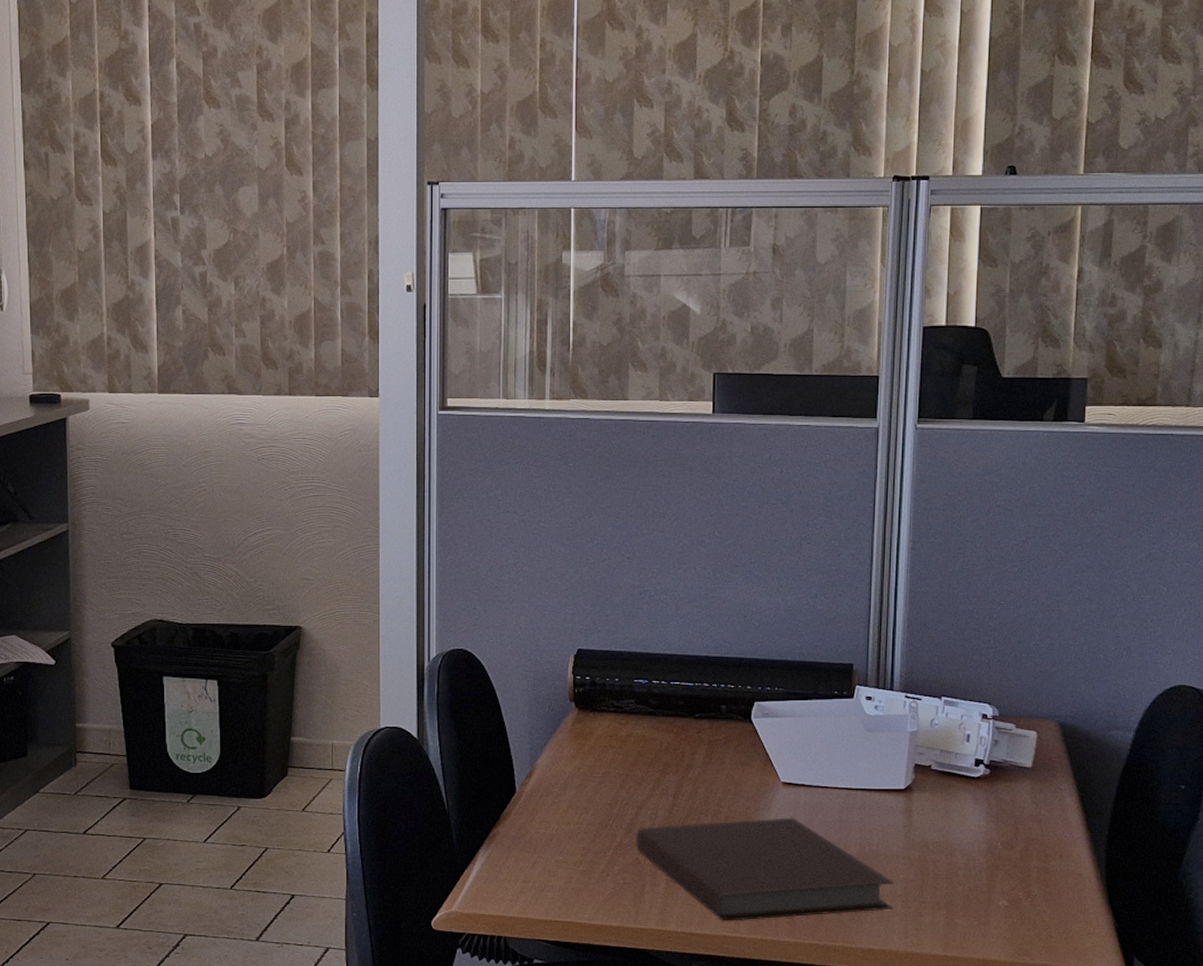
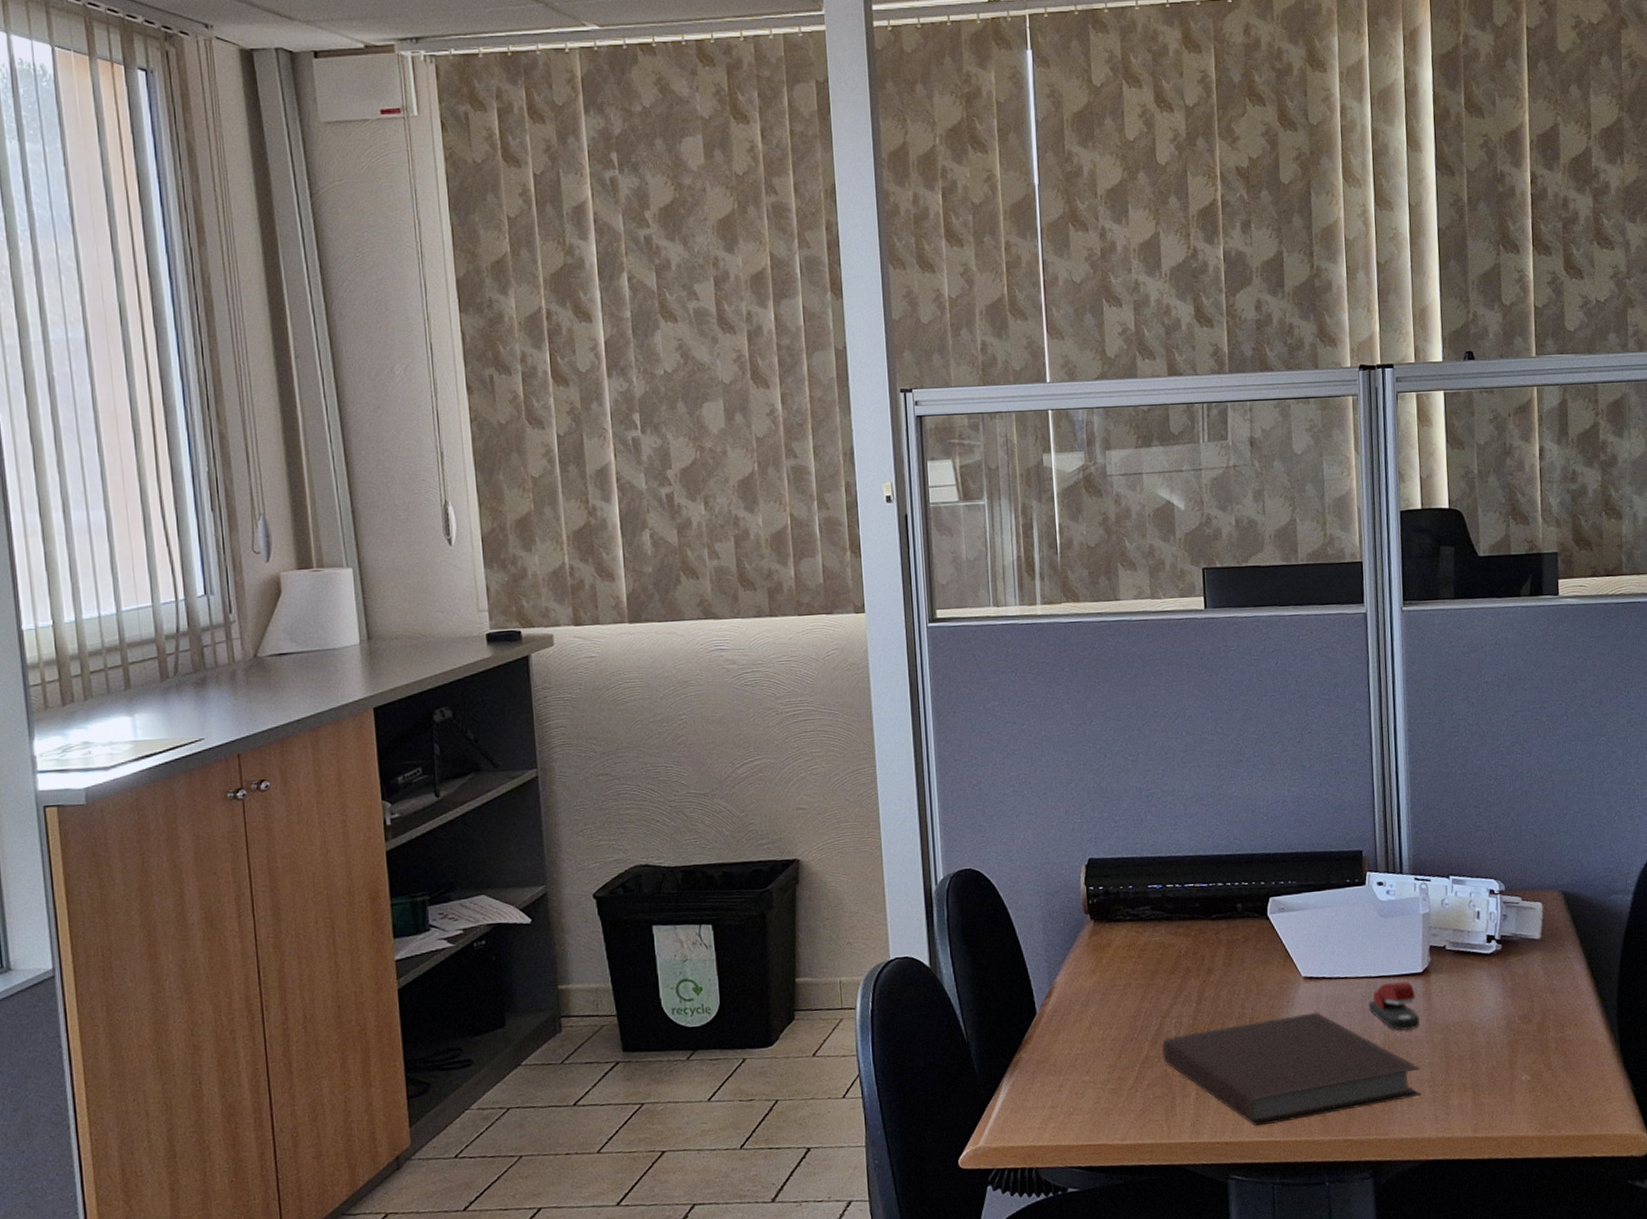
stapler: none [846,796,897,844] -> present [1368,981,1420,1031]

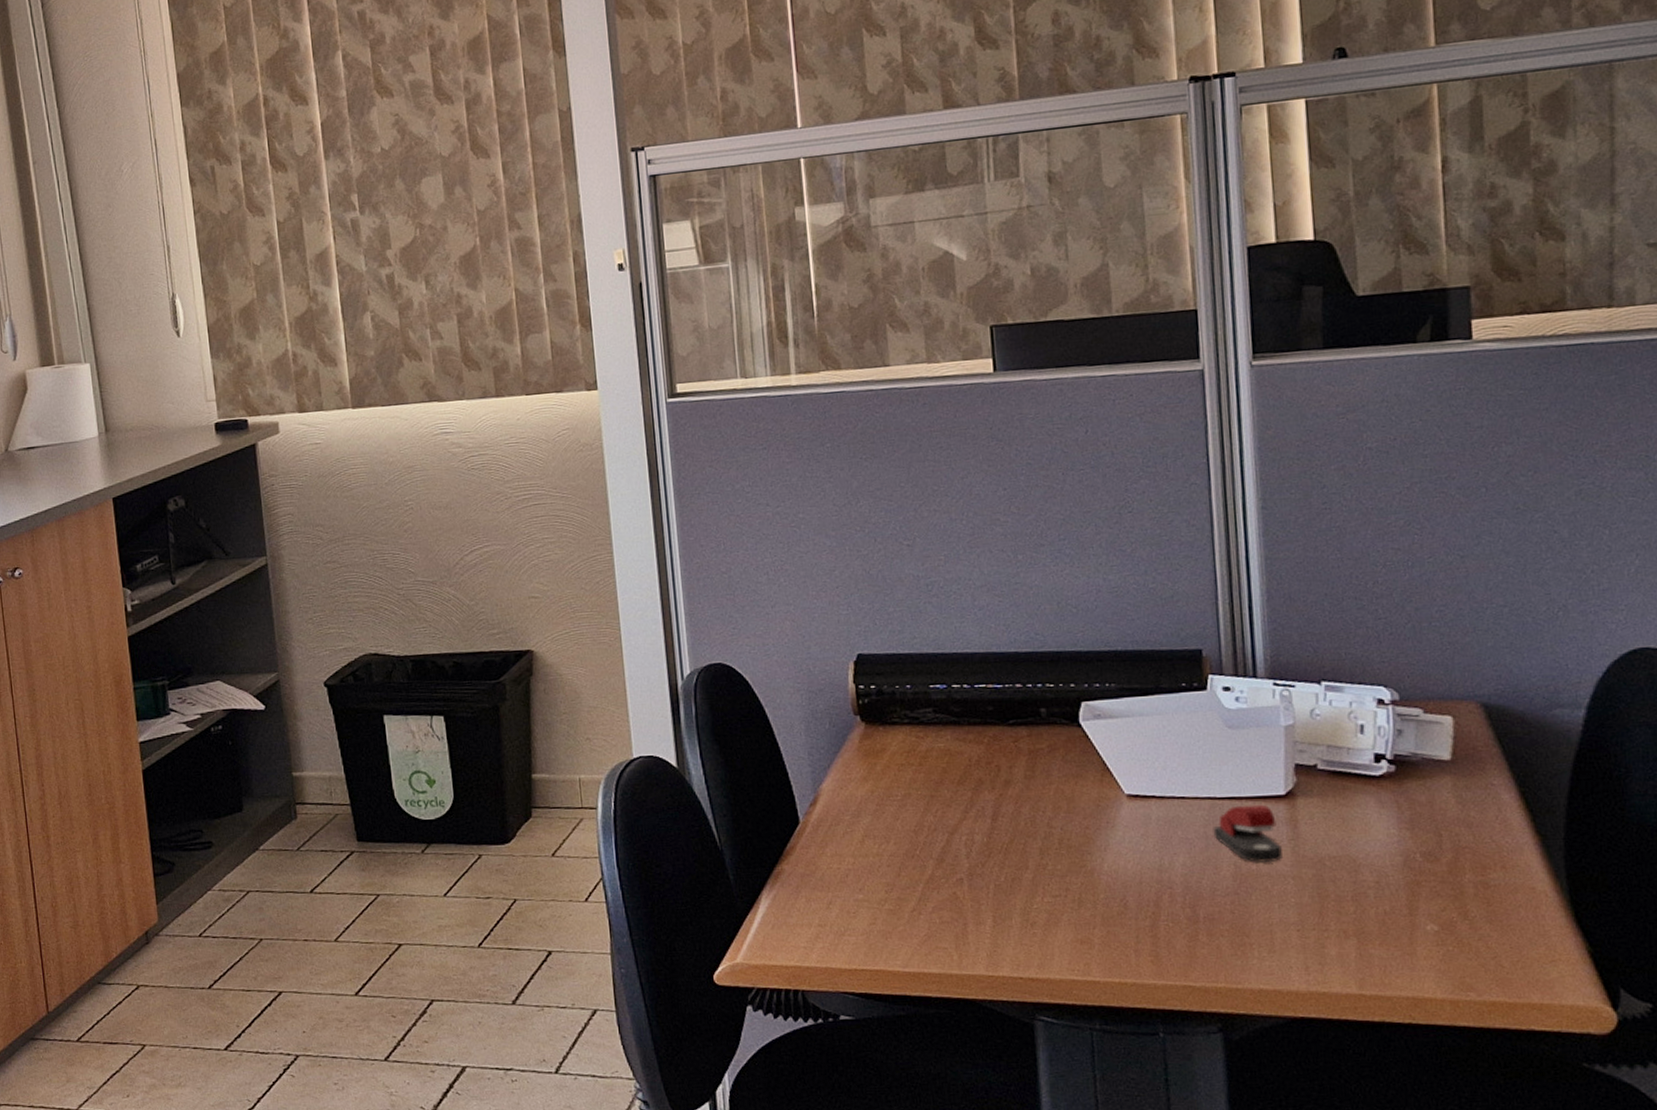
notebook: present [1161,1012,1421,1126] -> none [949,836,1286,963]

